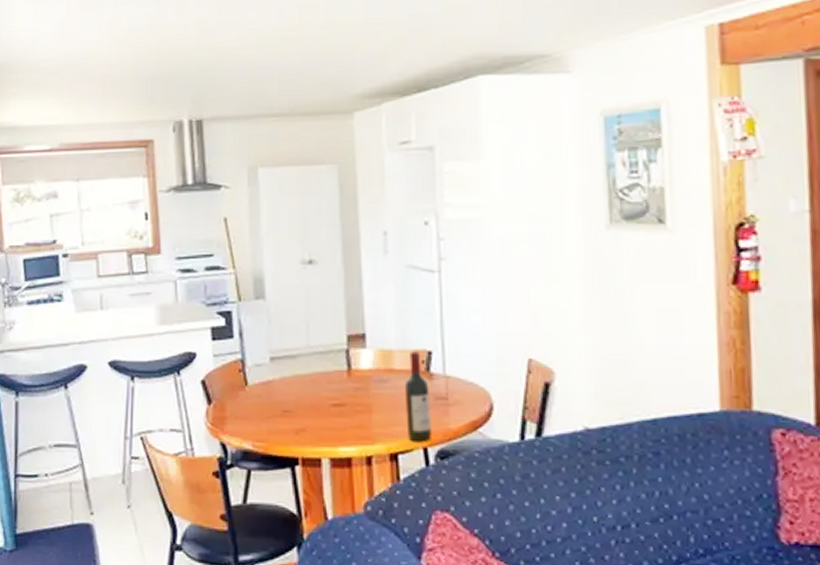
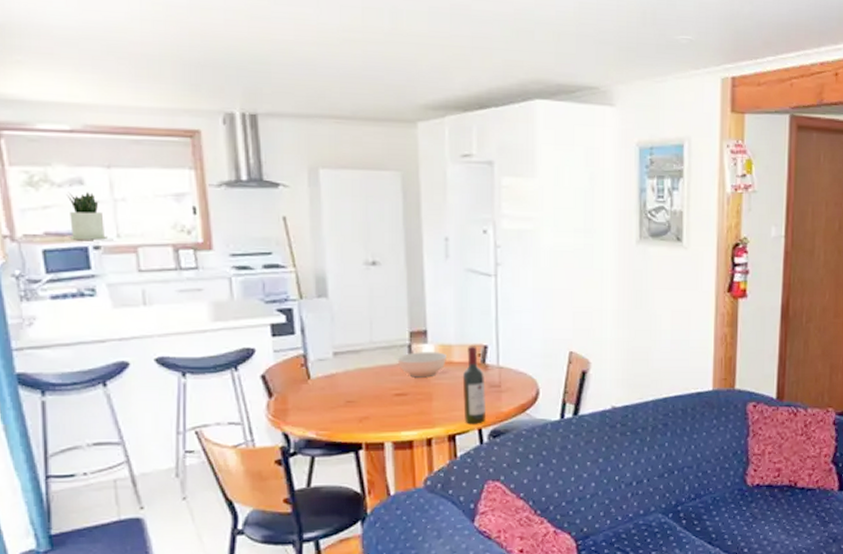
planter: none [44,204,75,250] -> present [66,192,109,241]
bowl: none [334,358,387,387] -> present [397,352,446,378]

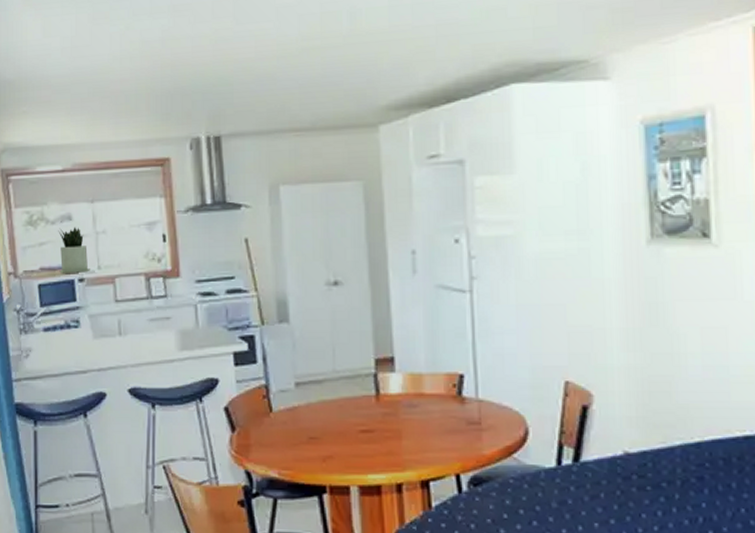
bowl: present [397,352,446,378] -> none [362,382,417,412]
wine bottle: present [462,346,485,423] -> none [435,375,464,468]

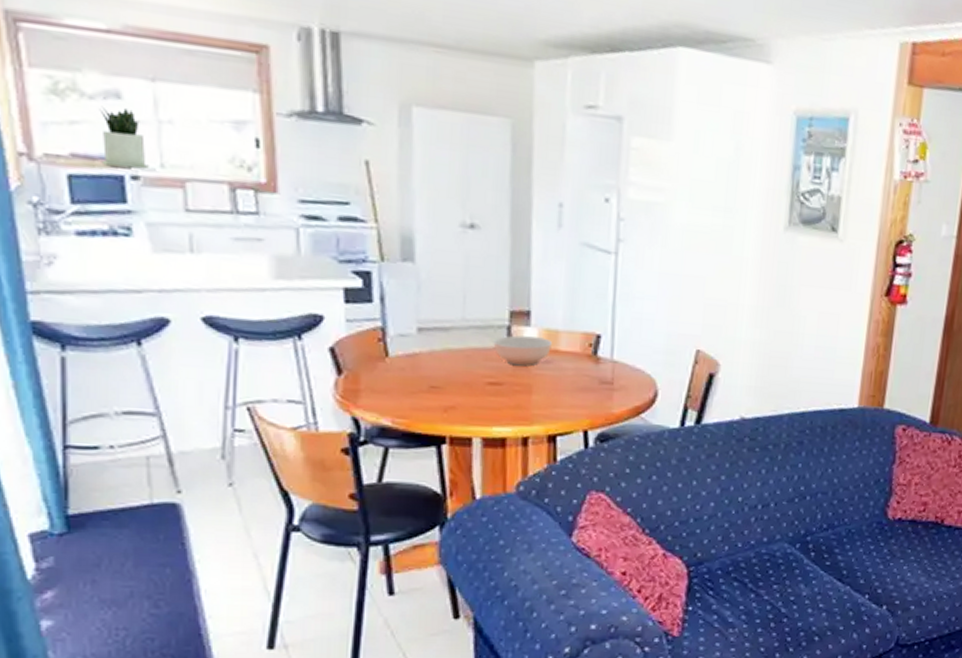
bowl: none [362,382,417,412] -> present [493,335,552,366]

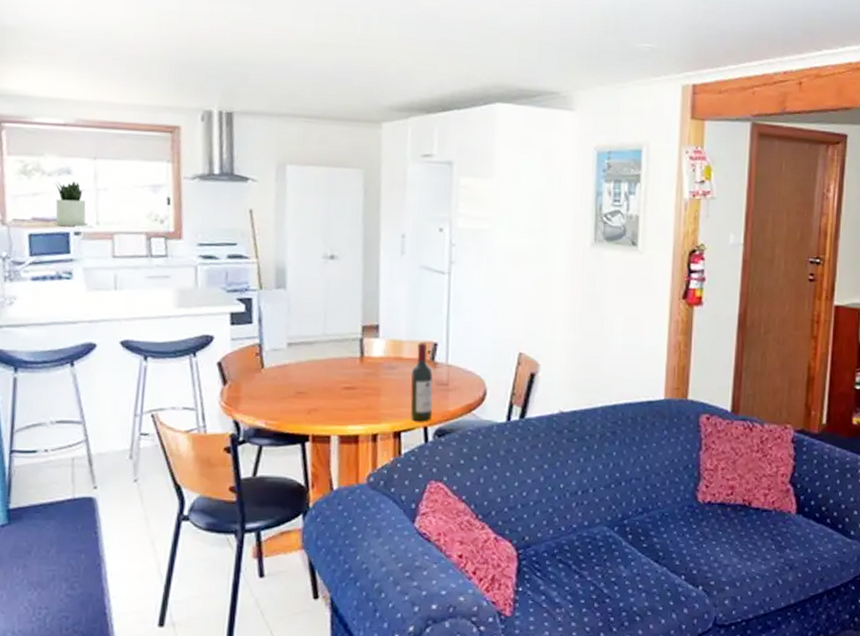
bowl: present [493,335,552,366] -> none [348,346,397,372]
wine bottle: none [568,333,595,424] -> present [410,342,433,421]

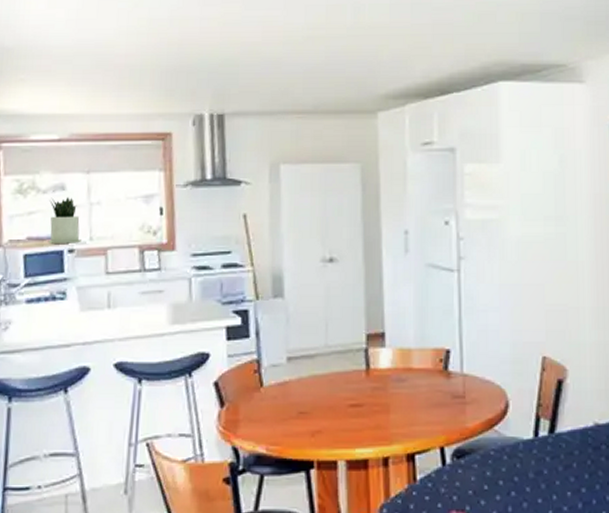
wine bottle: present [410,342,433,421] -> none [422,350,448,440]

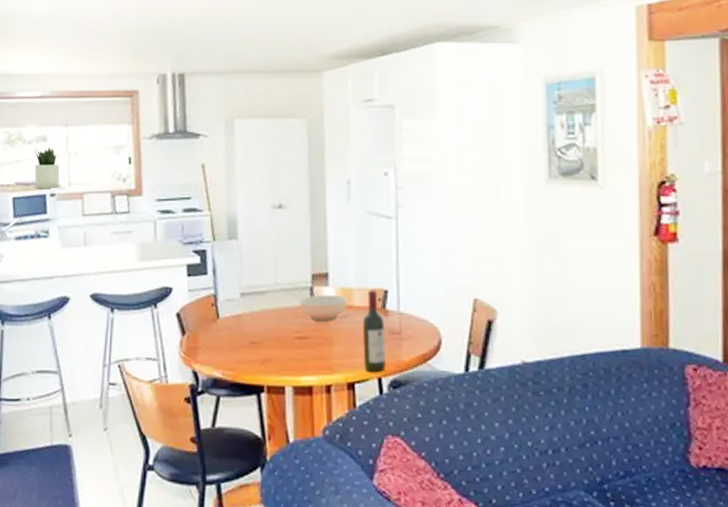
bowl: none [353,357,405,386] -> present [299,295,347,321]
wine bottle: none [422,350,448,440] -> present [362,290,386,372]

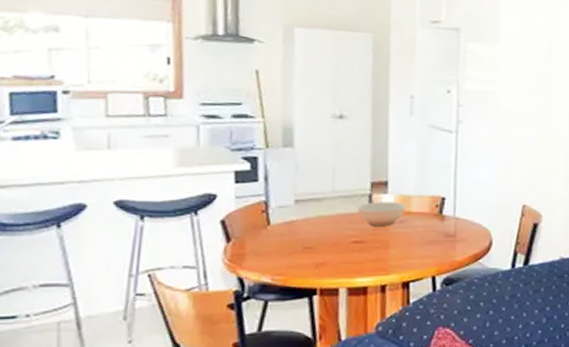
planter: present [33,147,62,189] -> none [38,38,79,86]
wine bottle: present [362,290,386,372] -> none [419,197,441,271]

